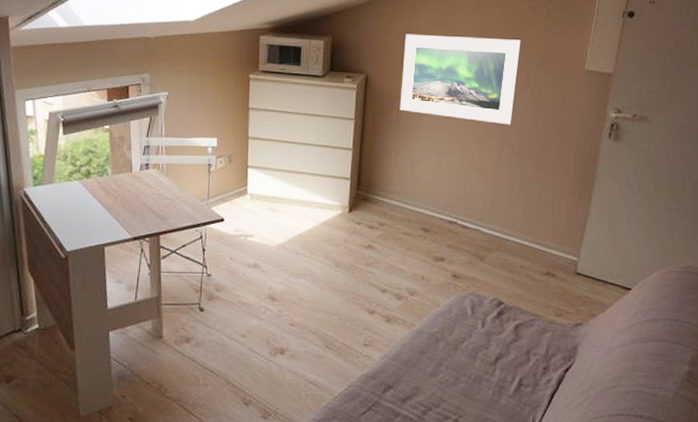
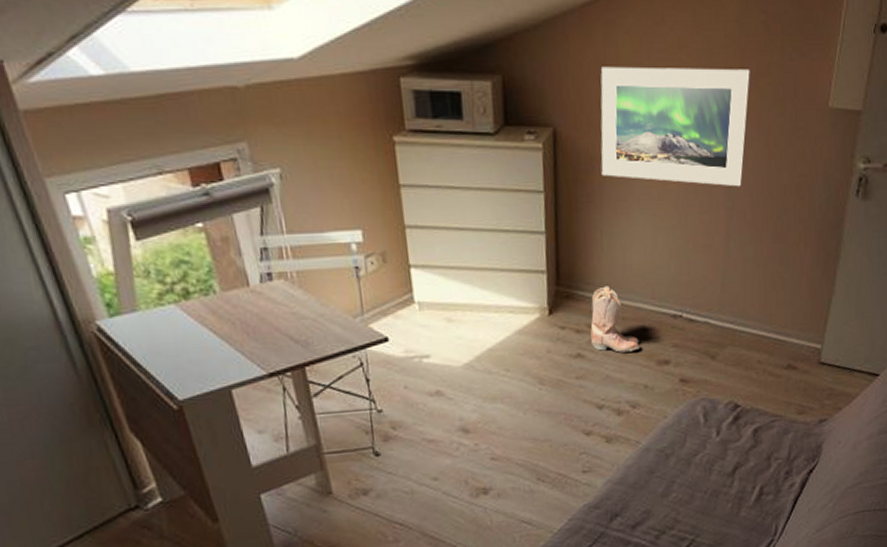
boots: none [381,193,420,248] -> present [590,286,640,353]

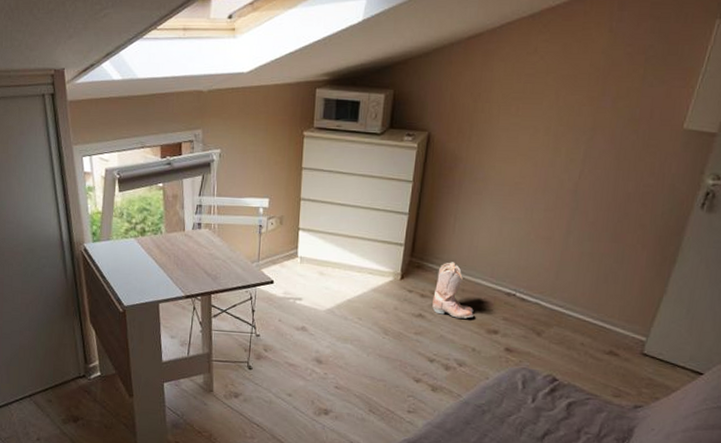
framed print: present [600,66,751,187] -> none [463,86,611,191]

